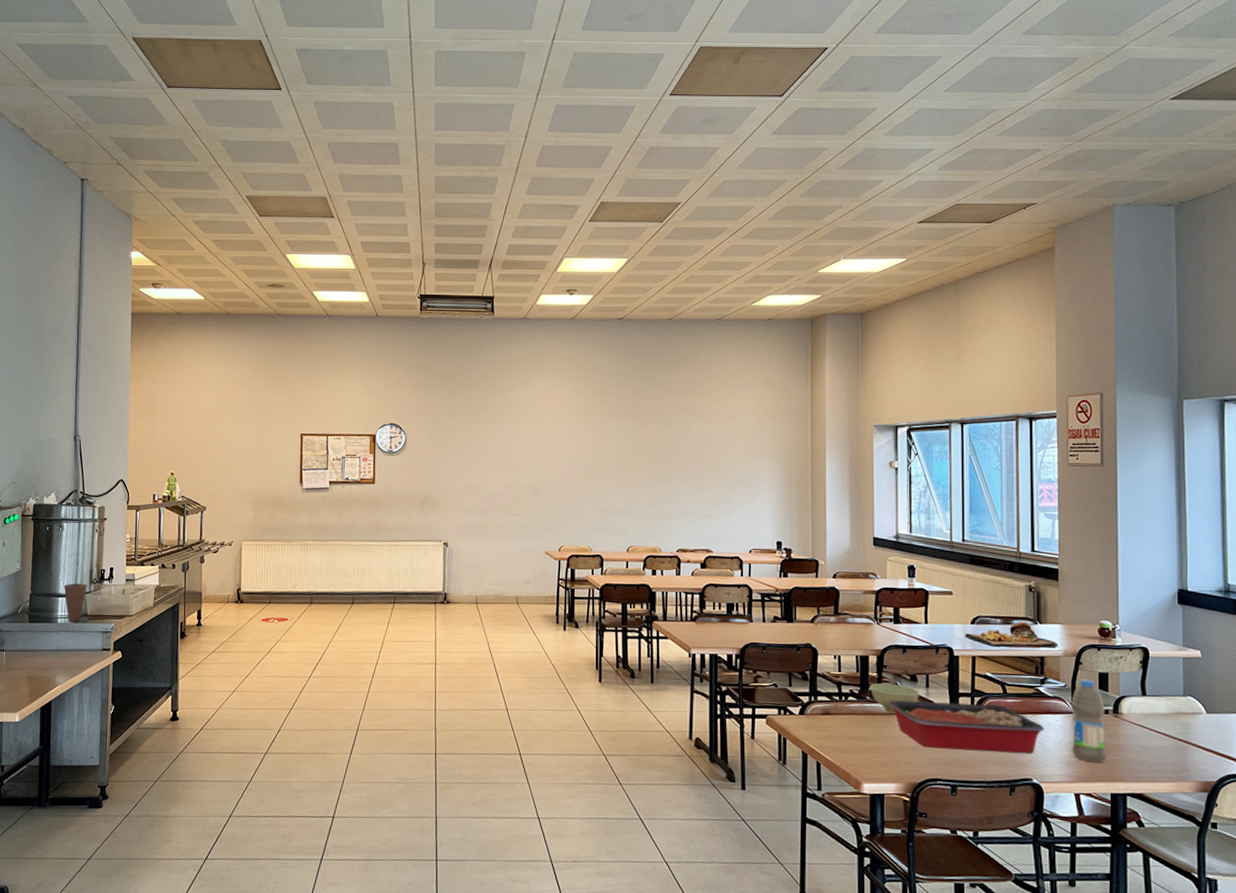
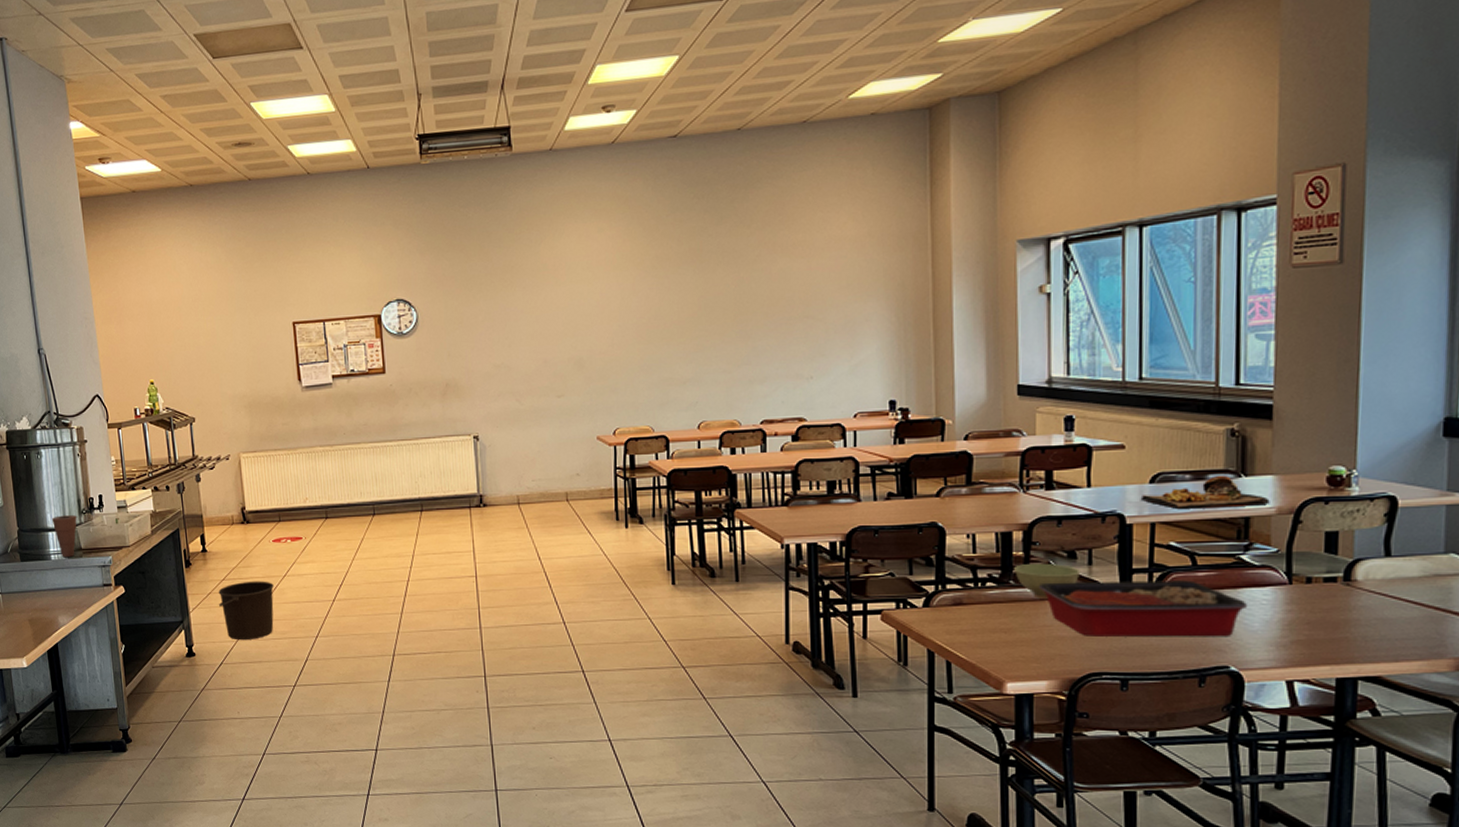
bucket: none [205,654,258,709] -> present [218,581,274,641]
water bottle: present [1071,678,1107,763] -> none [1284,540,1333,643]

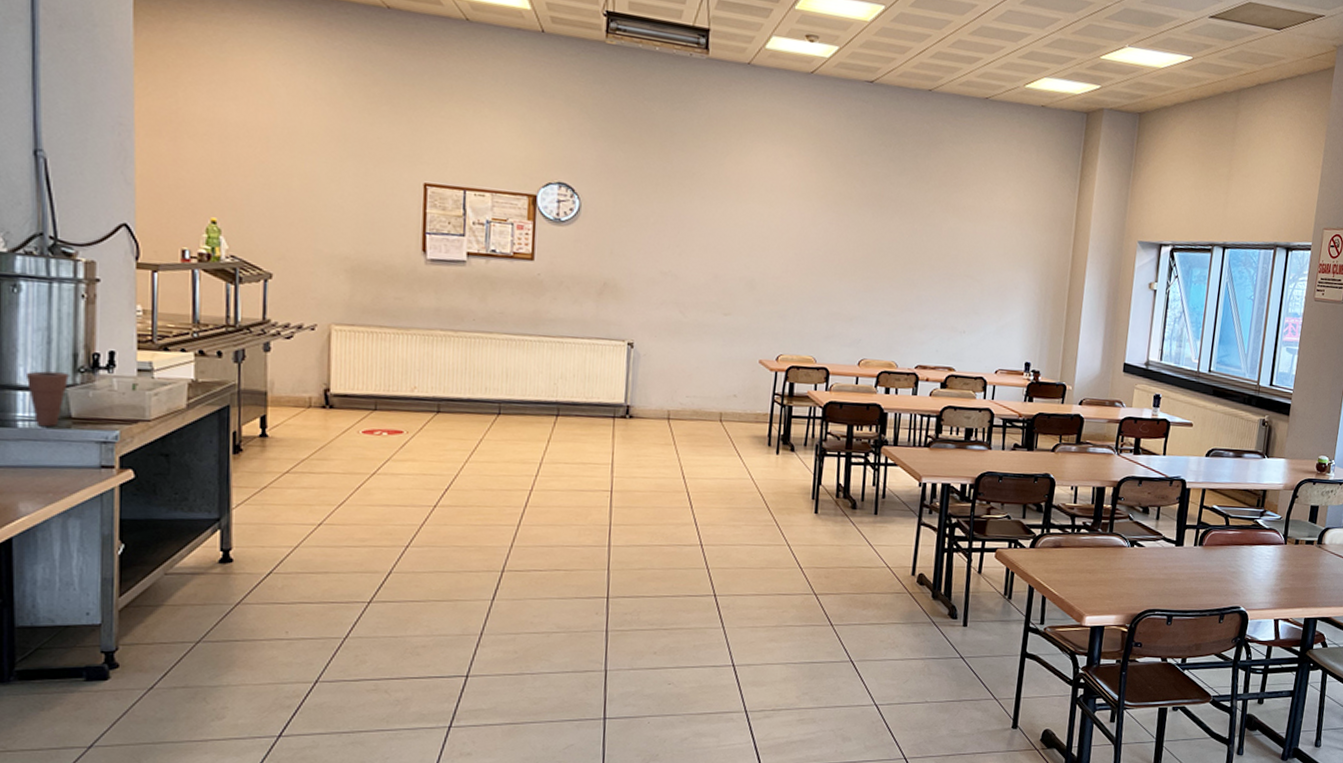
bucket: present [218,581,274,641] -> none [275,476,357,547]
bowl: present [1014,564,1081,600] -> none [1103,515,1151,547]
tray: present [1039,580,1248,637] -> none [1119,532,1258,583]
food tray: present [1140,475,1270,509] -> none [1198,455,1281,482]

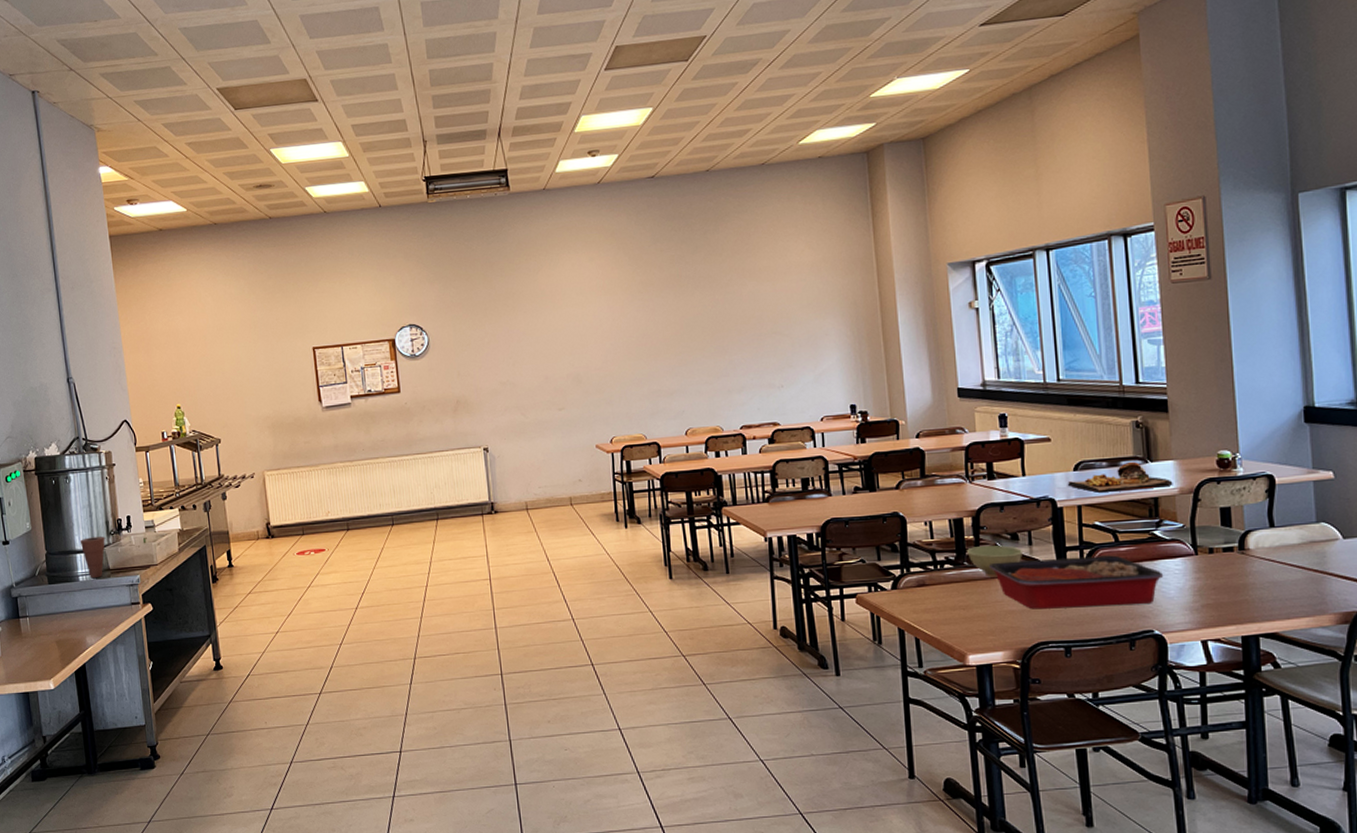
bowl: none [1103,515,1151,547] -> present [967,545,1024,578]
tray: none [1119,532,1258,583] -> present [989,555,1164,609]
food tray: none [1198,455,1281,482] -> present [1067,461,1173,492]

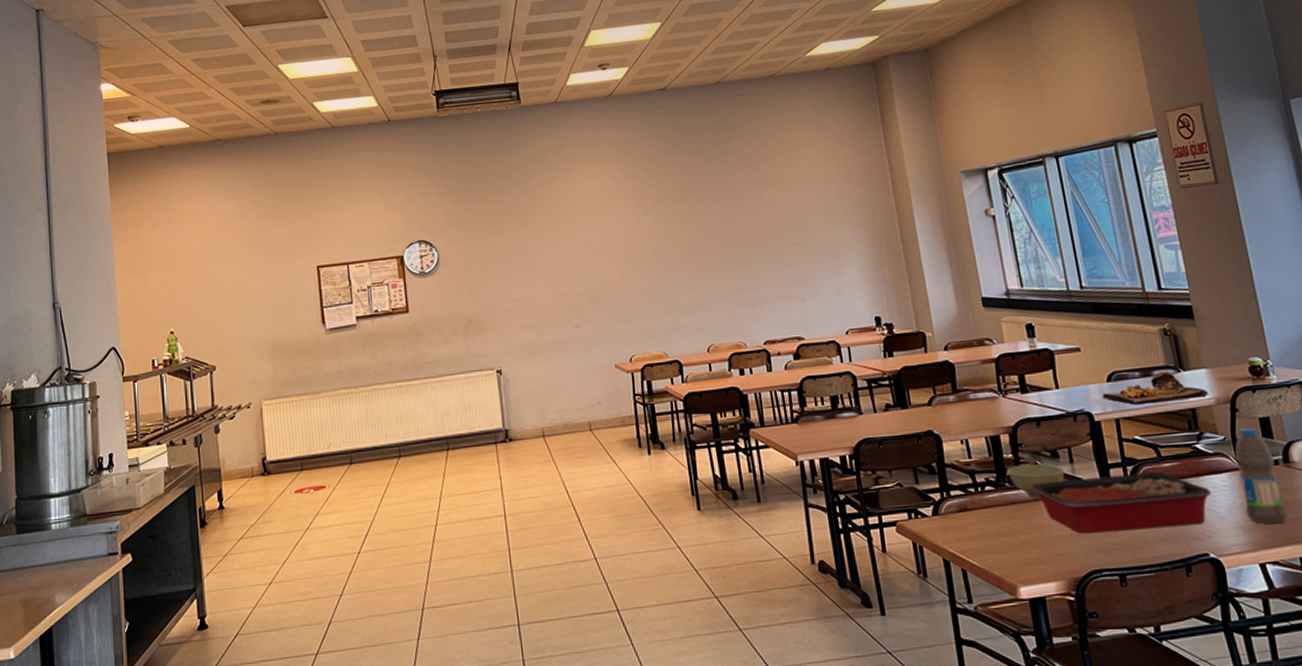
cup: present [79,536,105,579] -> none [55,478,83,527]
water bottle: none [1191,516,1235,606] -> present [1235,427,1288,525]

